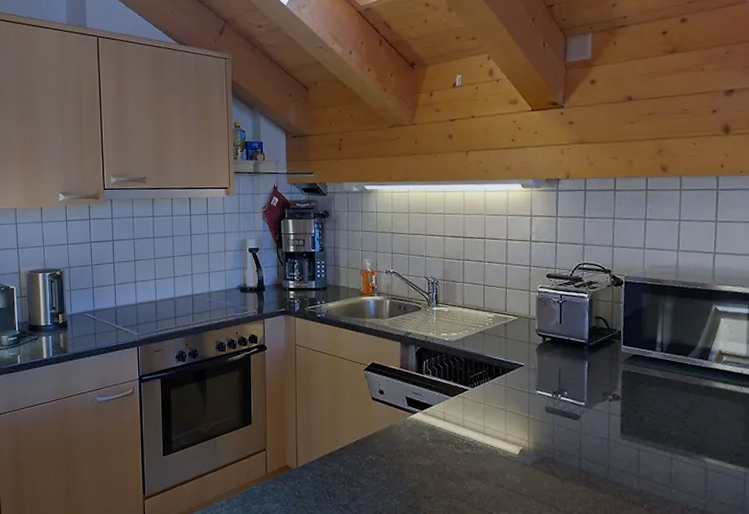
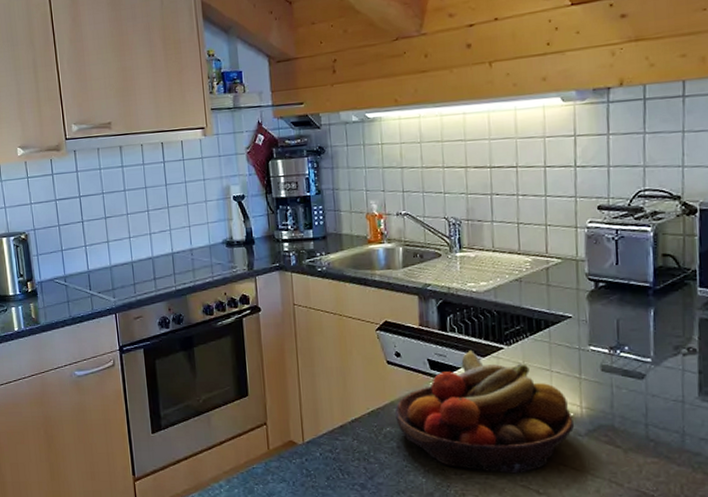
fruit bowl: none [377,390,523,498] -> present [395,349,575,474]

